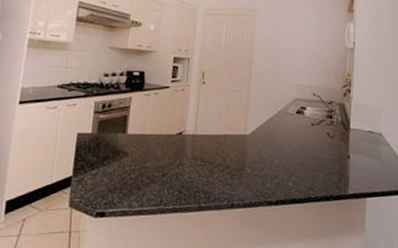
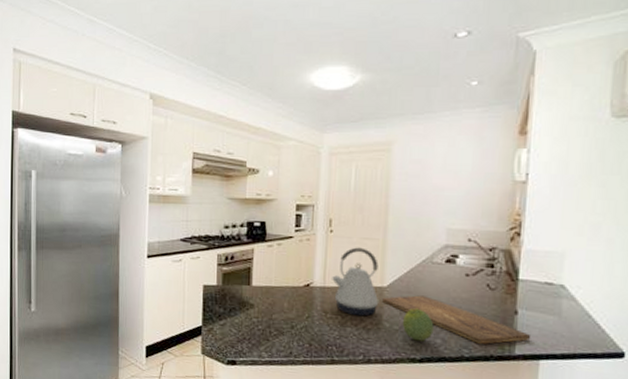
kettle: none [202,98,243,163] -> present [332,247,379,317]
cutting board: none [245,142,360,185] -> present [382,295,531,344]
fruit: none [261,154,287,185] -> present [402,308,434,342]

